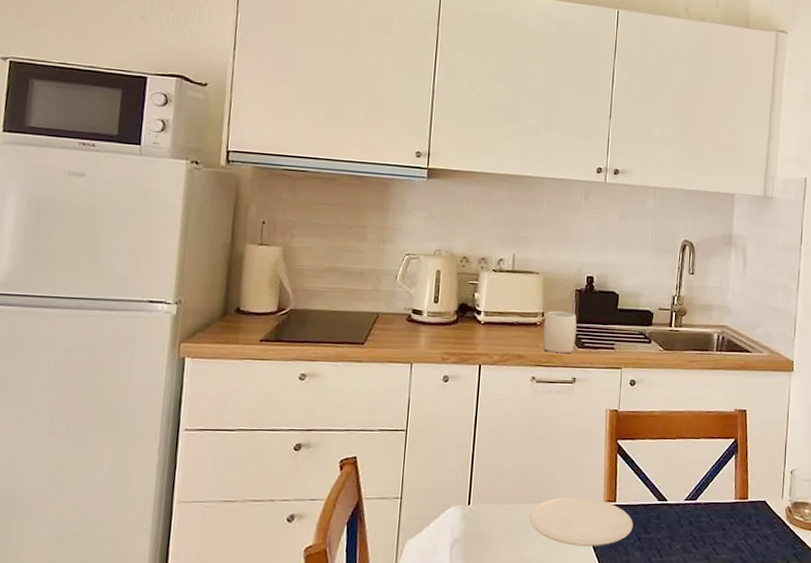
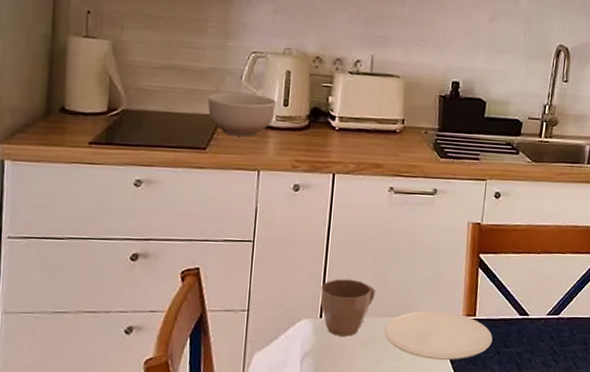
bowl: none [366,291,429,332] -> present [207,92,278,137]
cup: none [468,466,520,523] -> present [320,279,376,336]
mug: present [542,311,577,354] -> none [402,118,440,164]

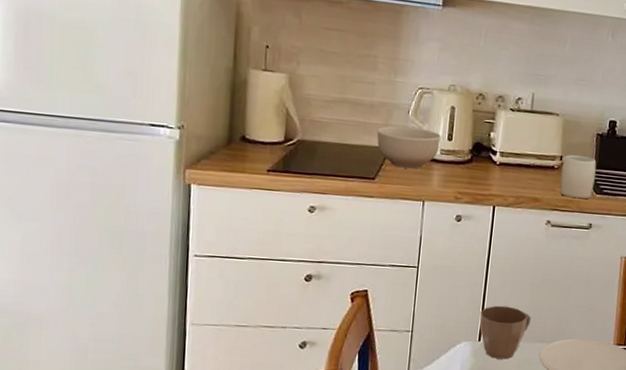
mug: none [402,118,440,164] -> present [559,155,597,200]

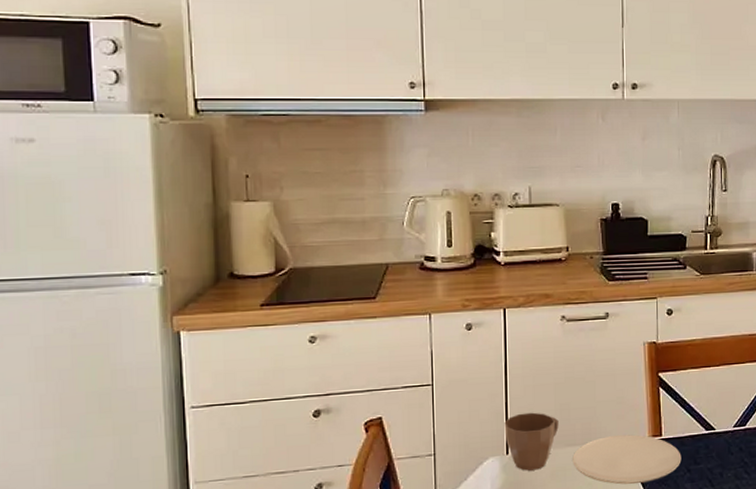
bowl: present [376,126,442,169] -> none [372,239,441,282]
mug: present [559,155,597,200] -> none [570,244,605,289]

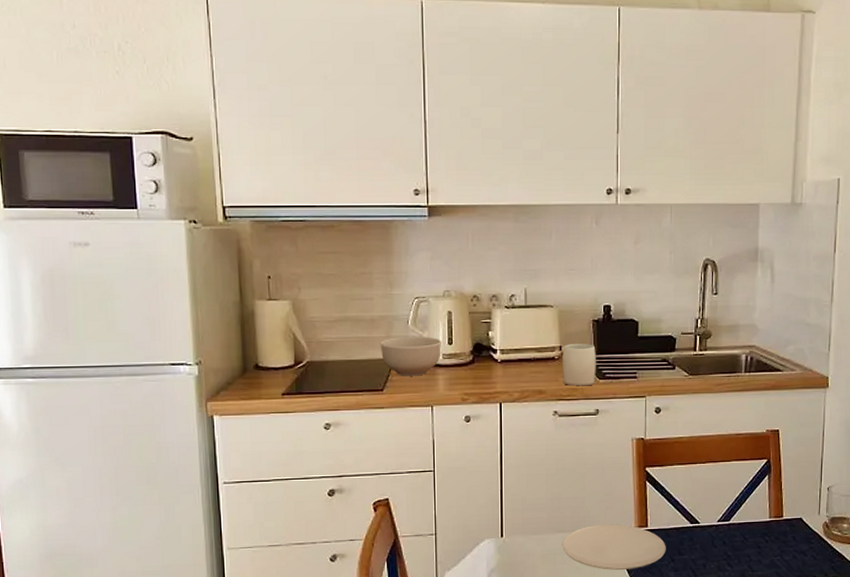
bowl: none [372,239,441,282] -> present [380,337,443,376]
cup: present [504,412,559,471] -> none [499,500,550,553]
mug: none [570,244,605,289] -> present [562,344,596,387]

